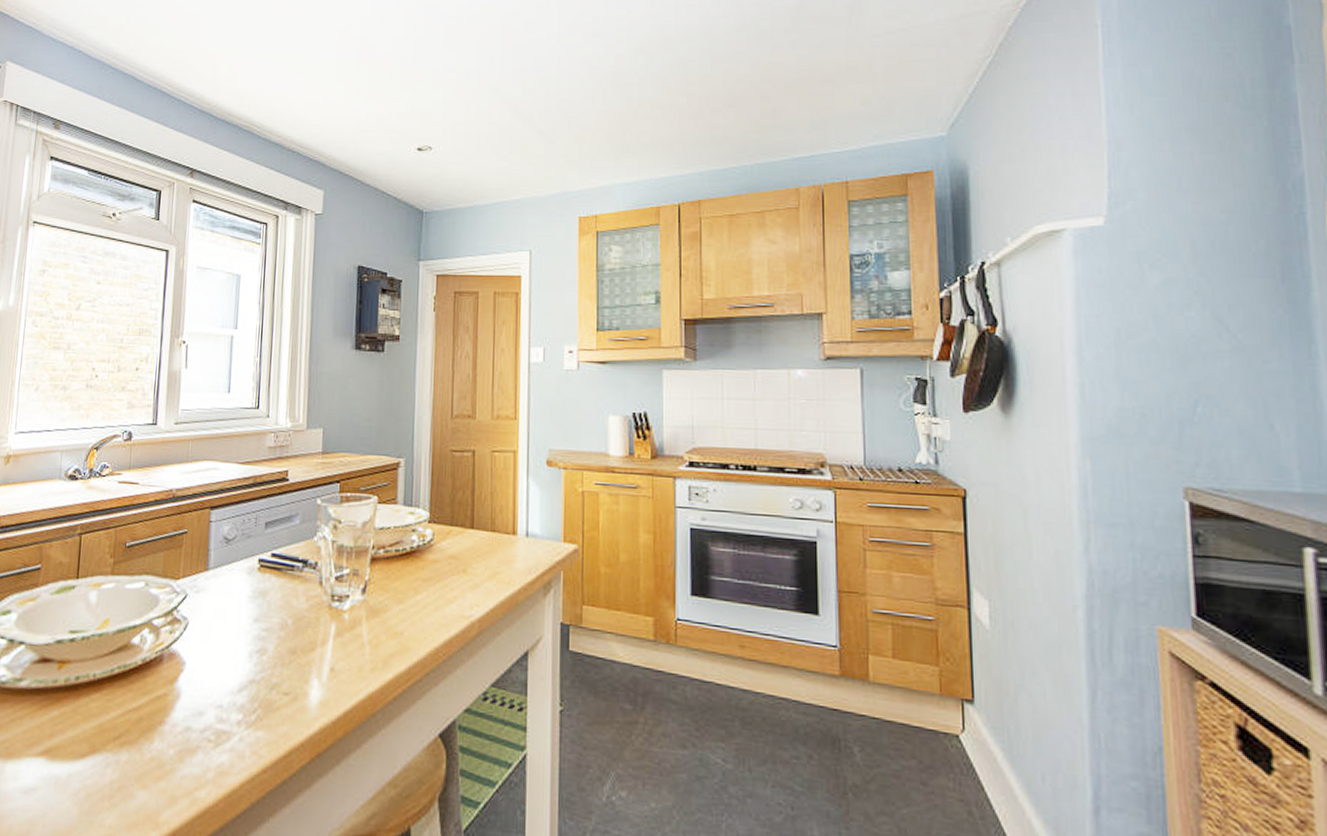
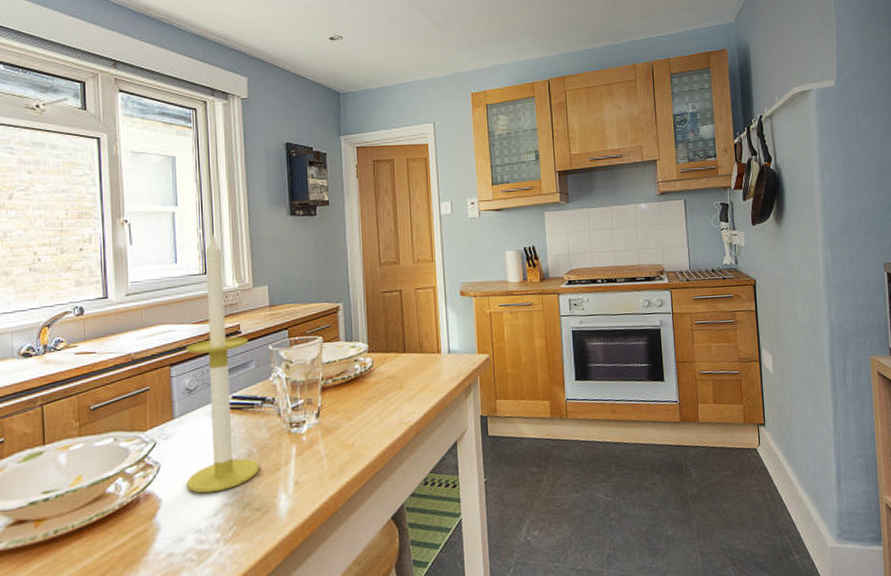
candle: none [213,363,295,664] -> present [185,233,260,493]

